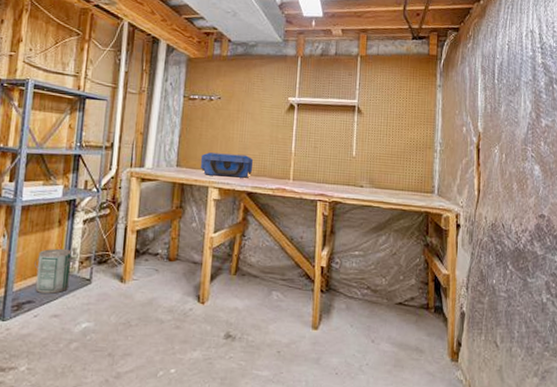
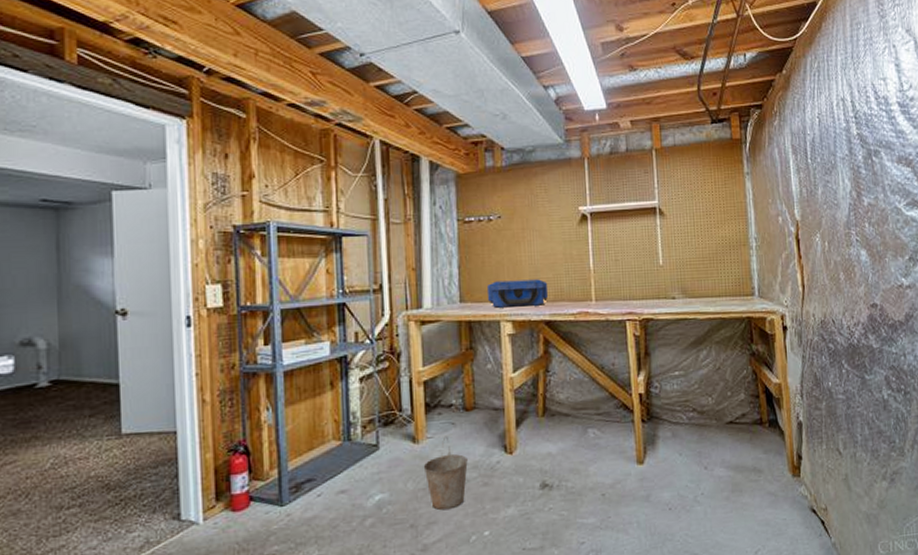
paint can: present [34,248,72,295] -> none [309,413,353,469]
bucket: none [126,280,165,345] -> present [423,436,468,511]

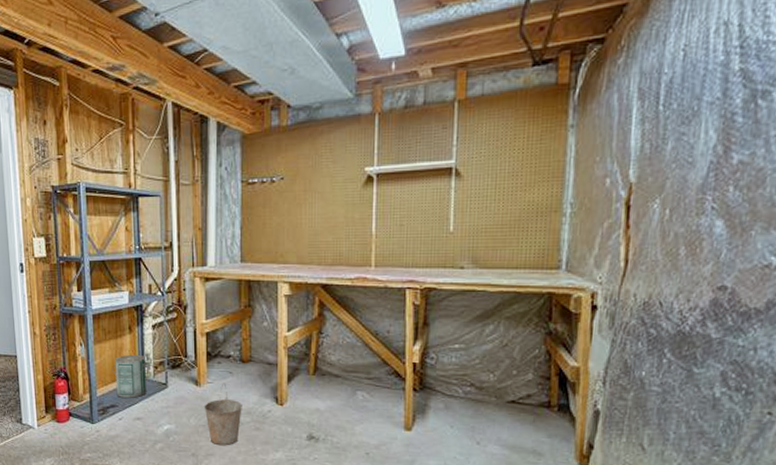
paint can: none [309,413,353,469] -> present [112,354,147,399]
toolbox: present [488,279,548,308] -> none [268,242,326,269]

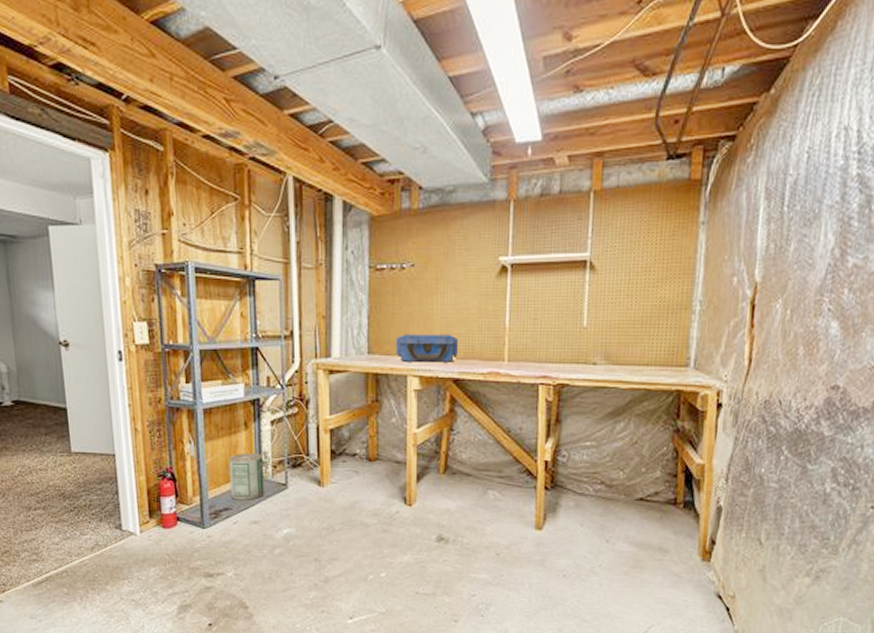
bucket: present [204,382,242,446] -> none [327,482,369,550]
toolbox: none [268,242,326,269] -> present [397,334,458,362]

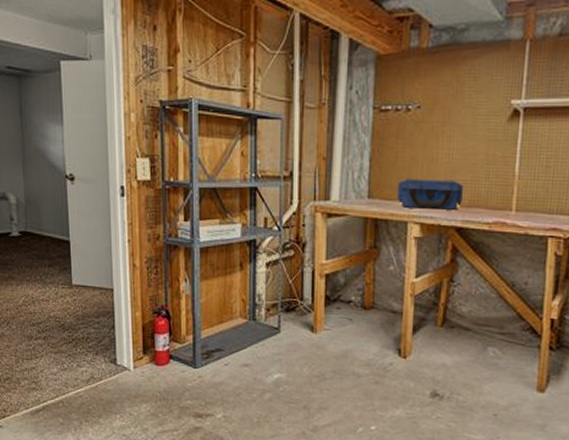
paint can: present [226,452,264,501] -> none [220,294,258,343]

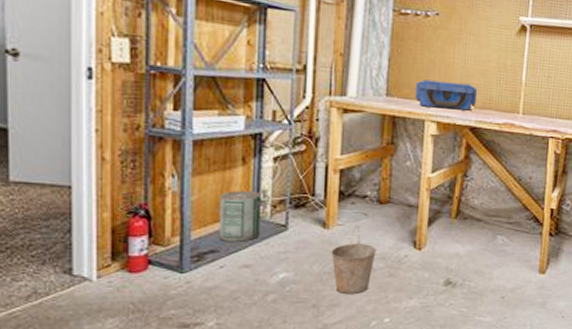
paint can: none [220,294,258,343] -> present [216,190,262,243]
bucket: none [319,330,361,400] -> present [331,225,376,295]

